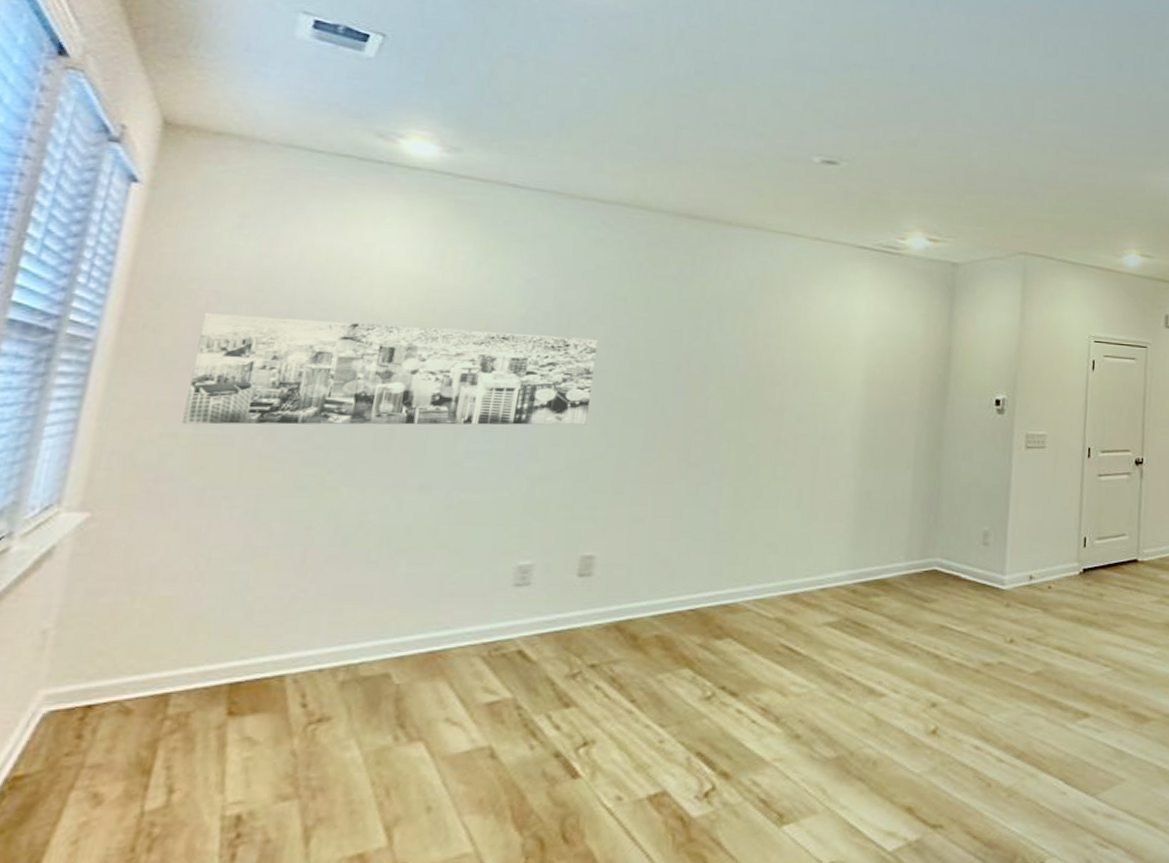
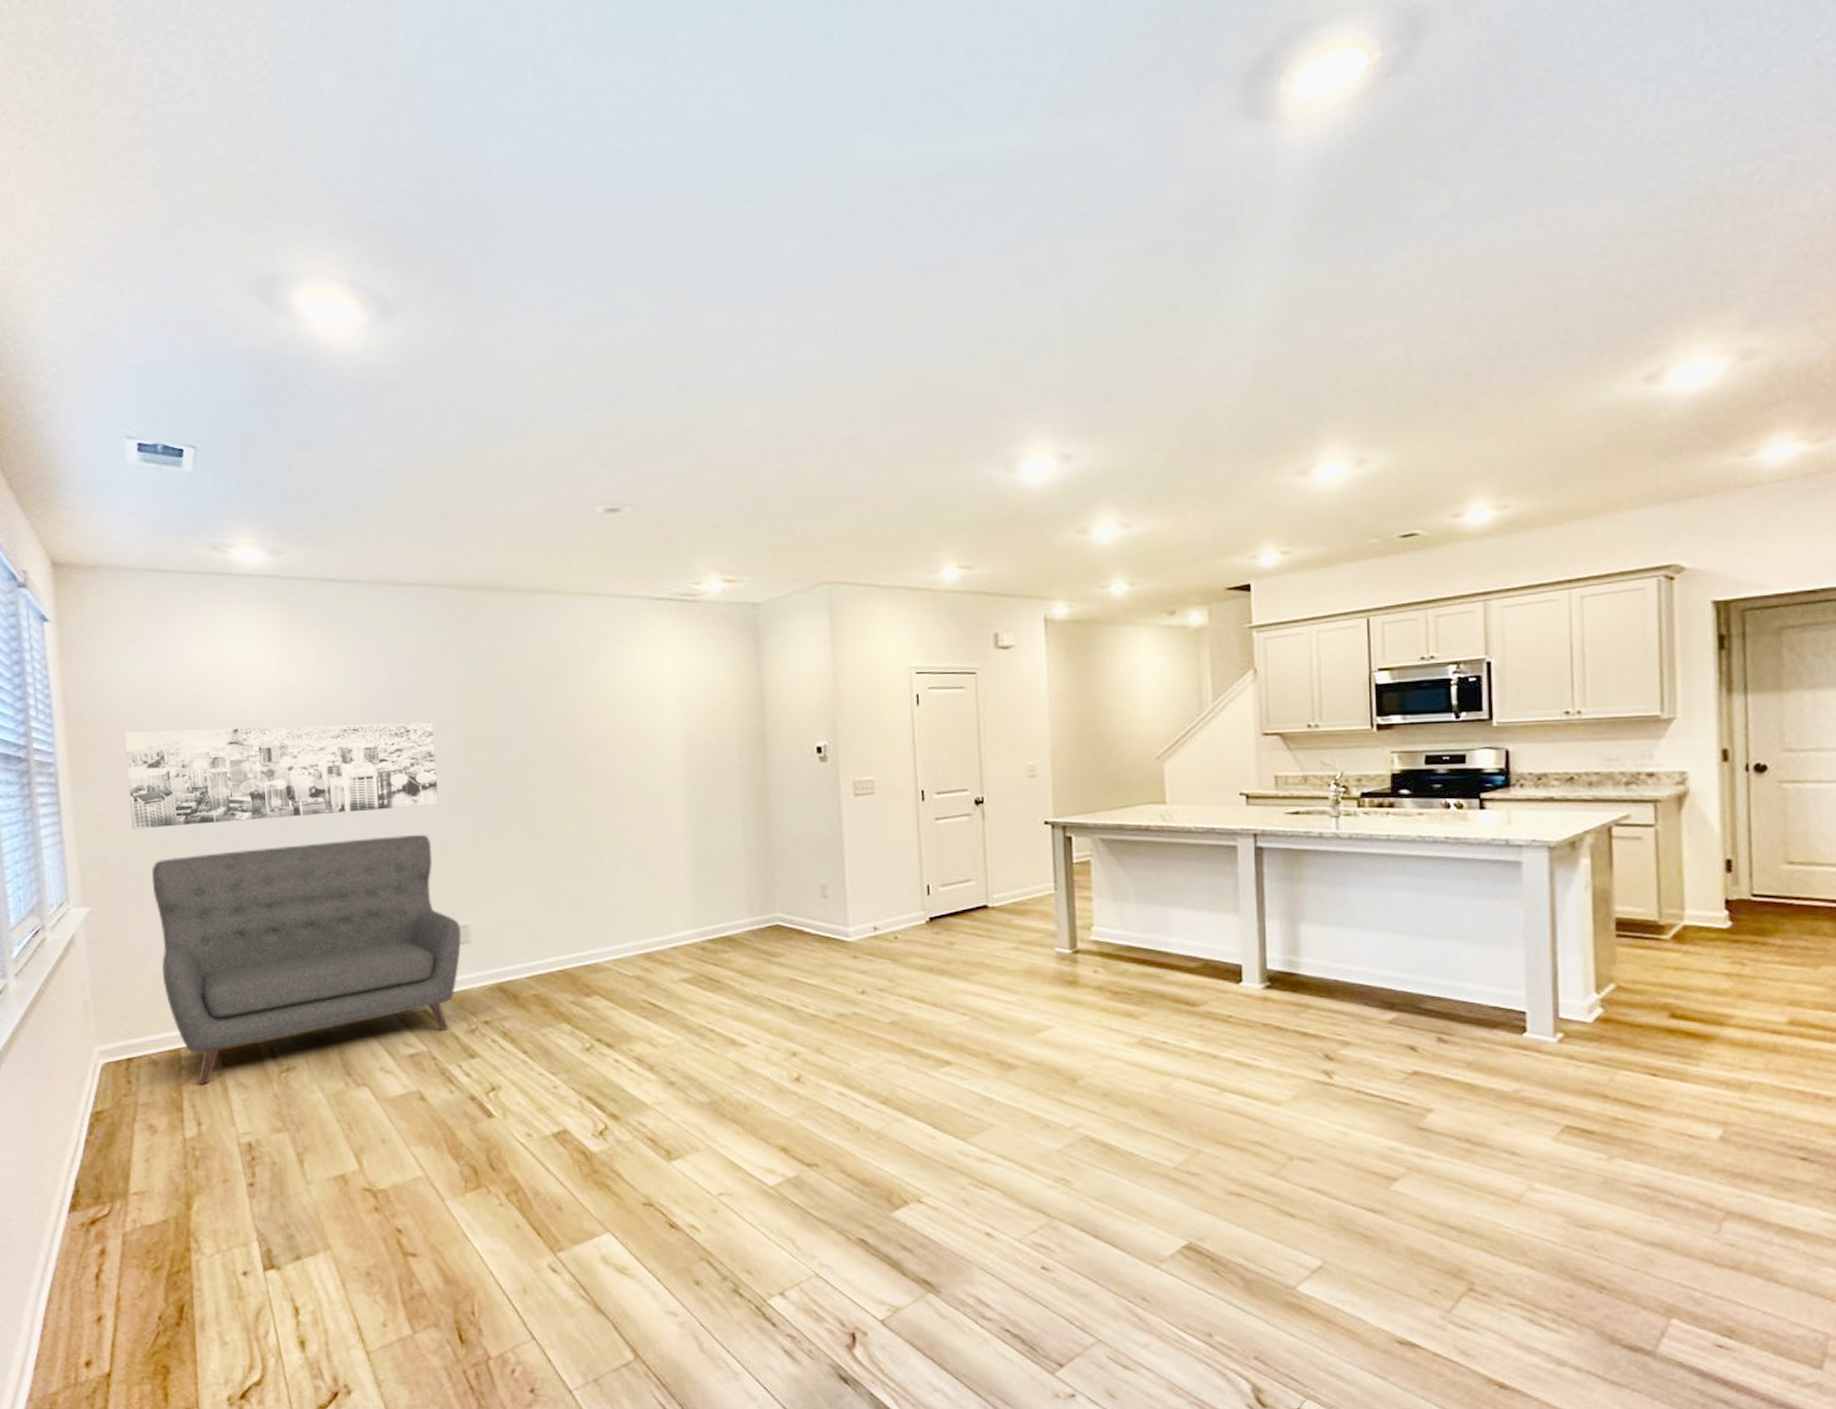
sofa: none [168,453,584,739] -> present [152,834,462,1084]

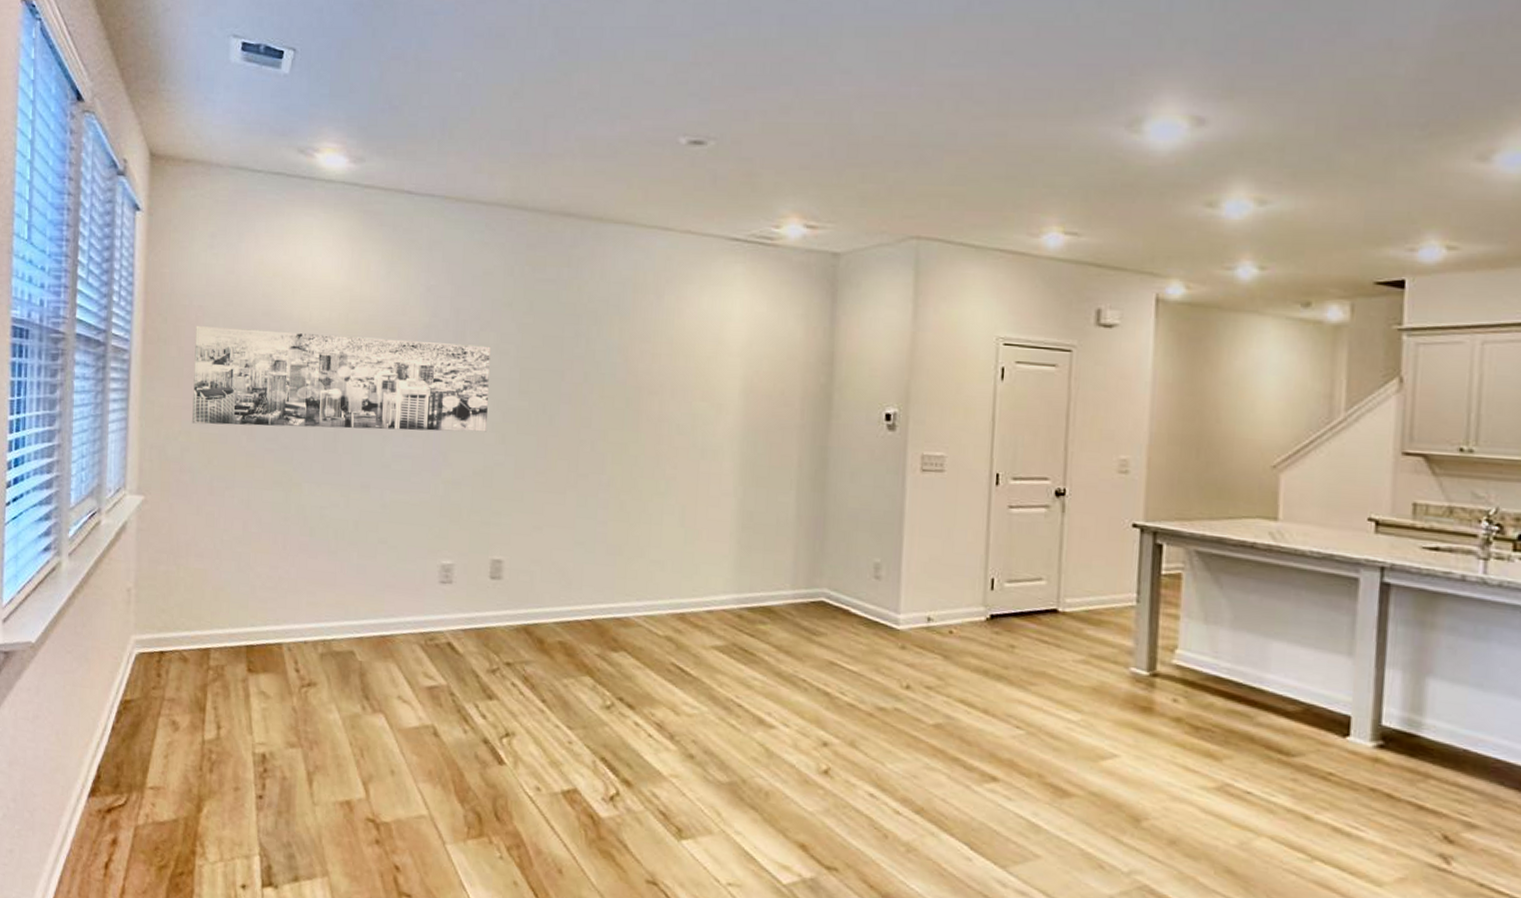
sofa: present [152,834,462,1084] -> none [202,455,494,688]

